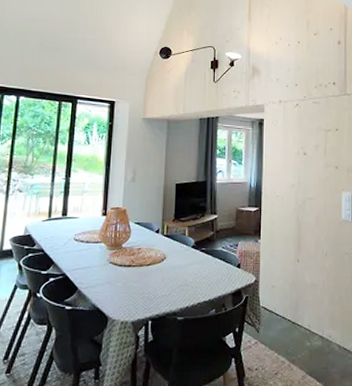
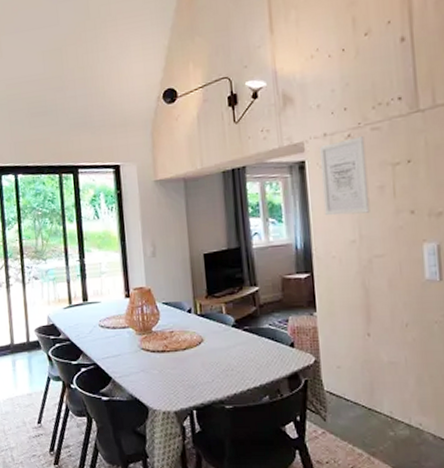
wall art: none [274,107,308,164] -> present [319,136,370,216]

